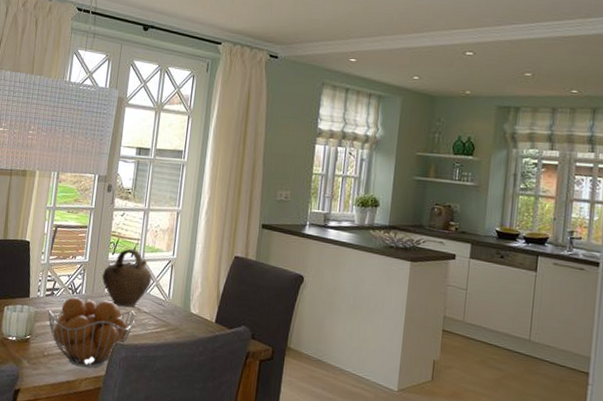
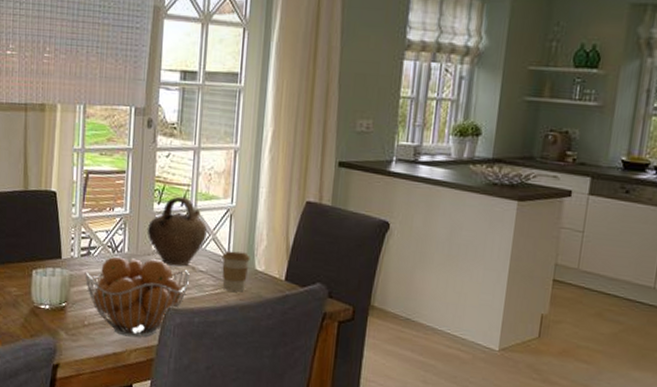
coffee cup: none [162,295,187,331] -> present [222,251,250,292]

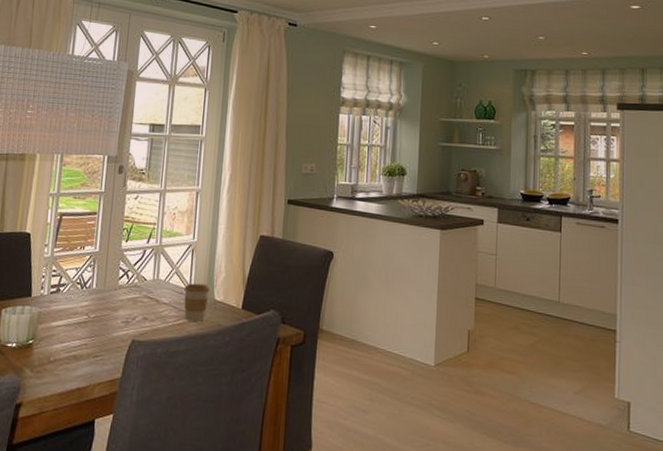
fruit basket: present [85,256,189,338] -> none [53,292,153,371]
jug: present [148,196,208,266] -> none [115,234,171,300]

